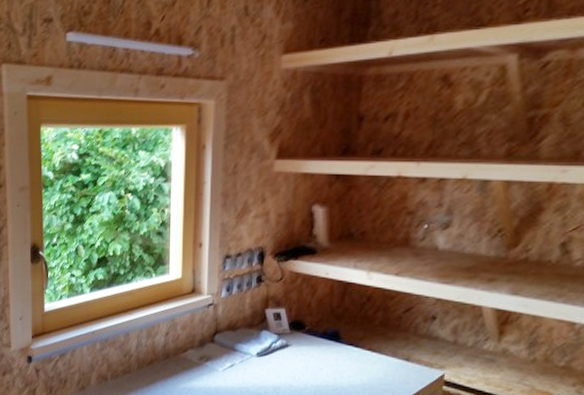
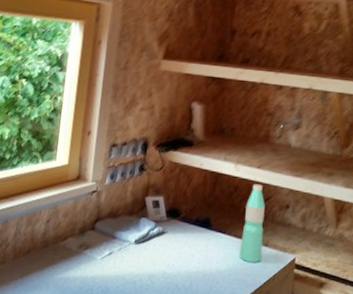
water bottle: none [375,293,405,379] -> present [239,184,265,263]

